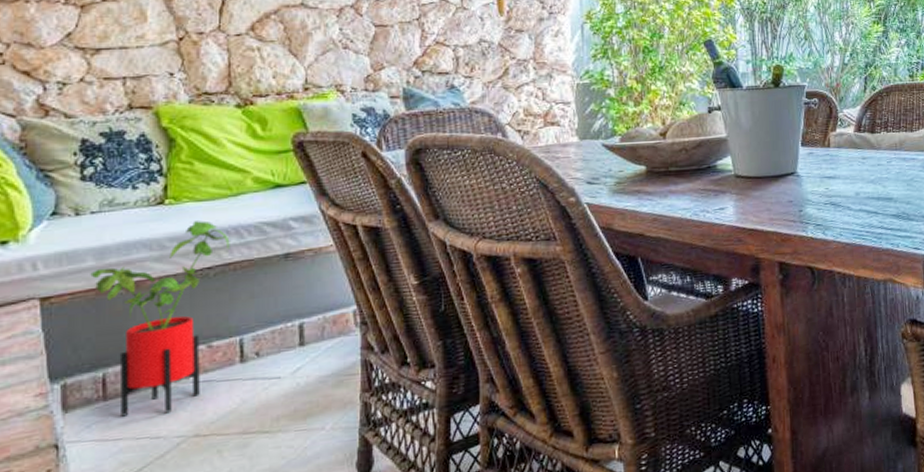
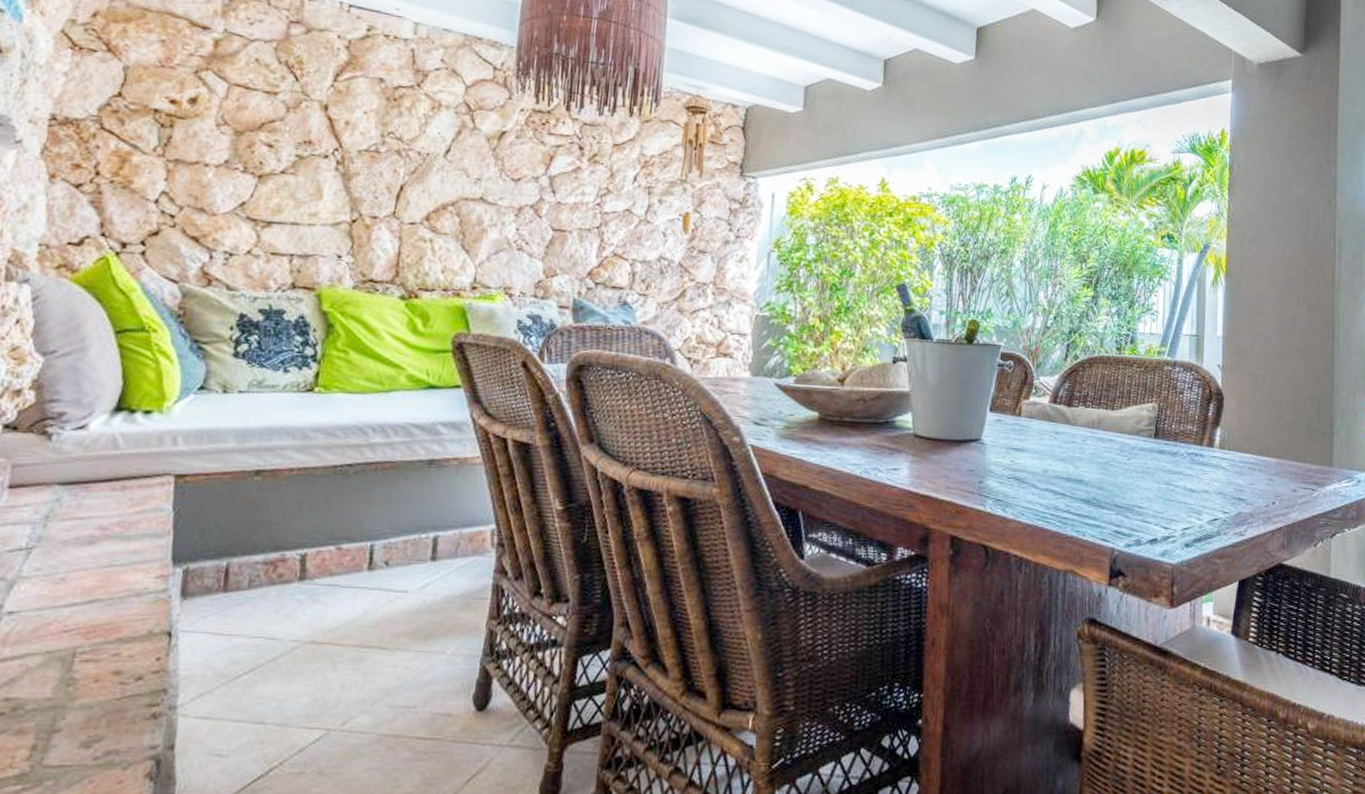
house plant: present [90,221,230,417] -> none [229,414,375,614]

